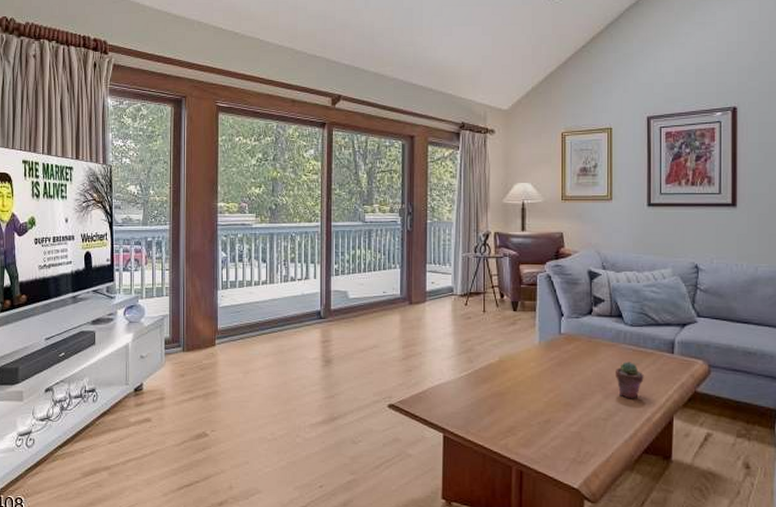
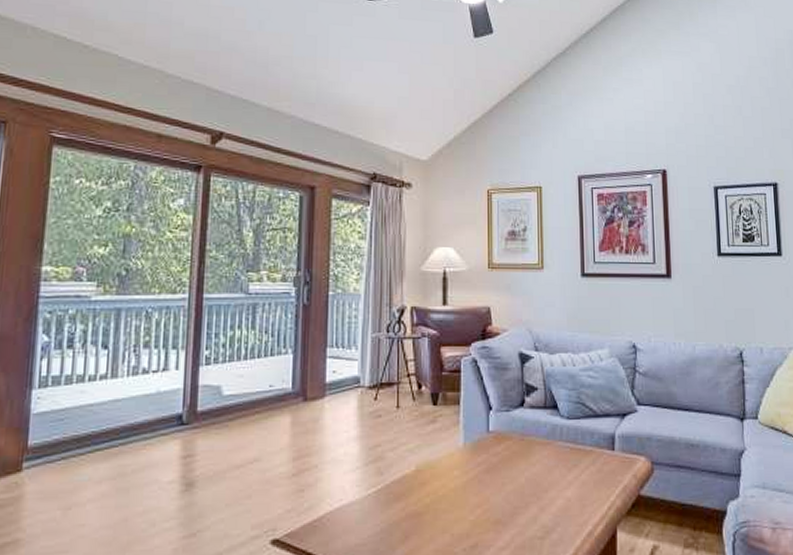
potted succulent: present [616,362,644,399] -> none [552,463,583,510]

